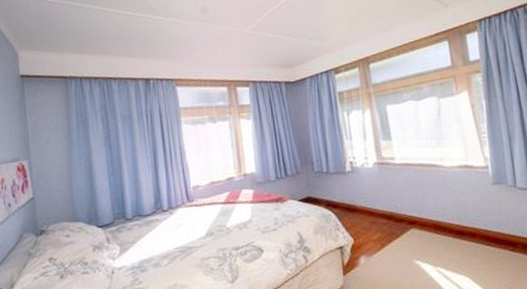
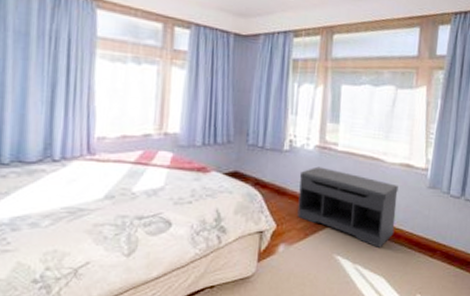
bench: none [365,181,469,248] -> present [297,166,398,247]

